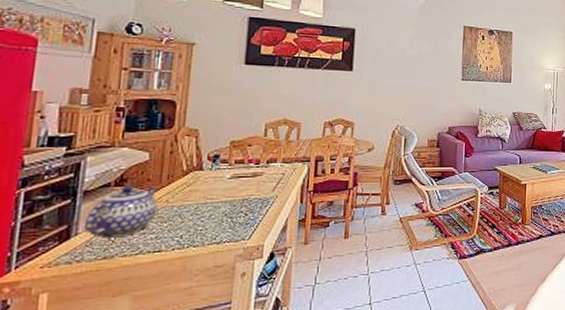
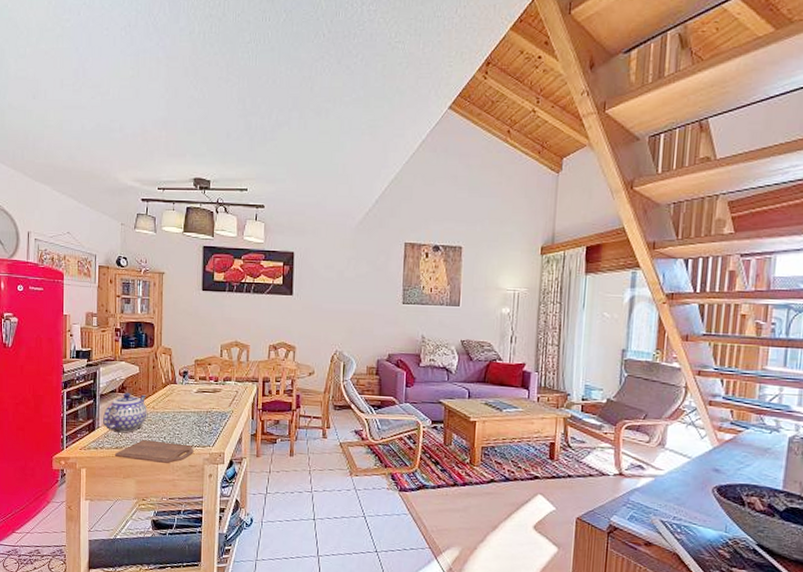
cutting board: none [99,241,222,271] -> present [114,439,194,464]

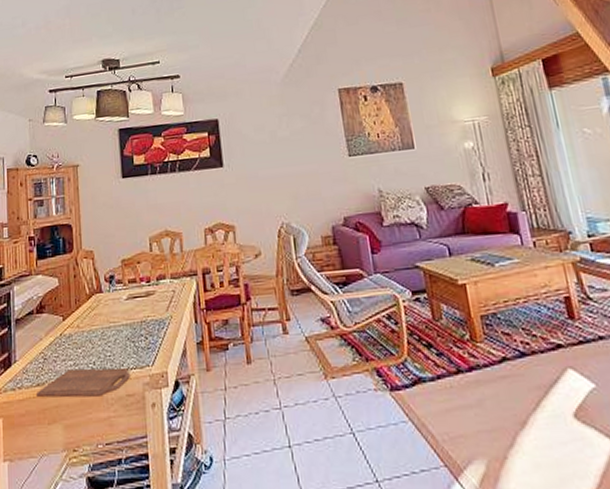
teapot: present [102,392,148,433] -> none [19,312,73,365]

